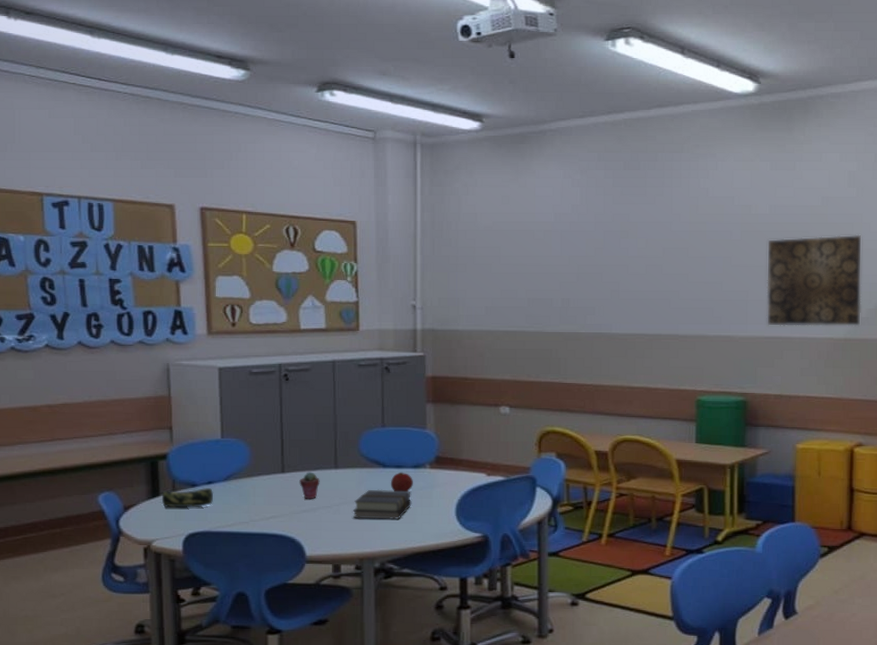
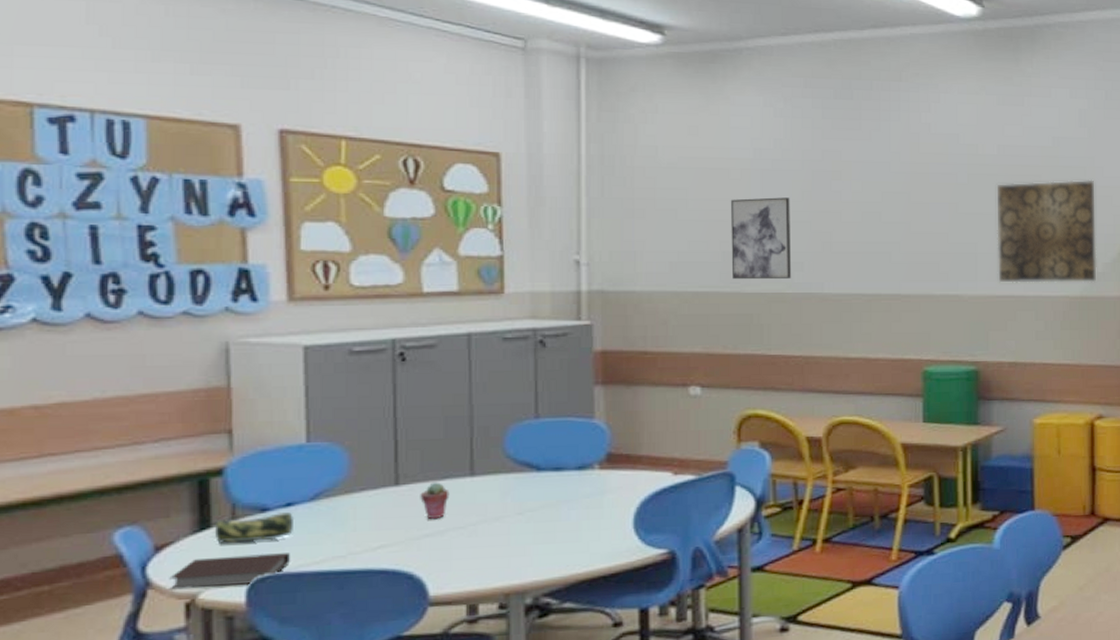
notebook: none [134,517,211,538] -> present [169,553,290,590]
book: present [353,489,412,519] -> none [496,499,576,540]
fruit: present [390,472,413,491] -> none [546,475,577,502]
wall art: none [535,253,585,322] -> present [730,197,792,280]

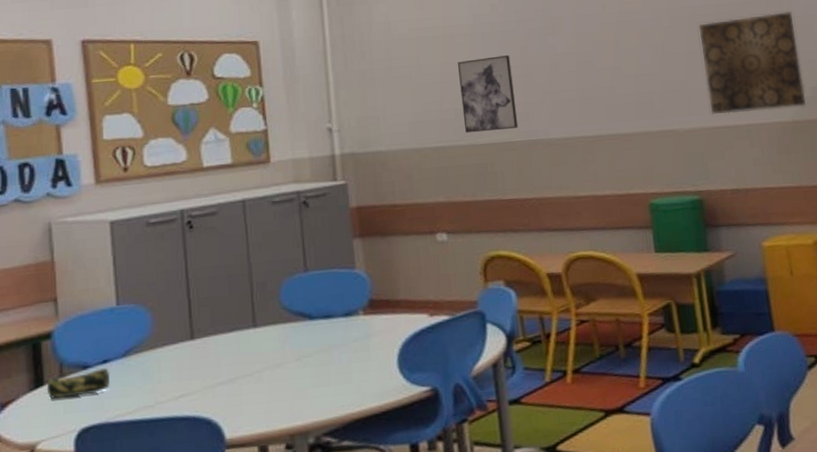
notebook: present [169,553,290,590] -> none [13,405,108,442]
potted succulent: present [420,482,450,520] -> none [212,334,237,369]

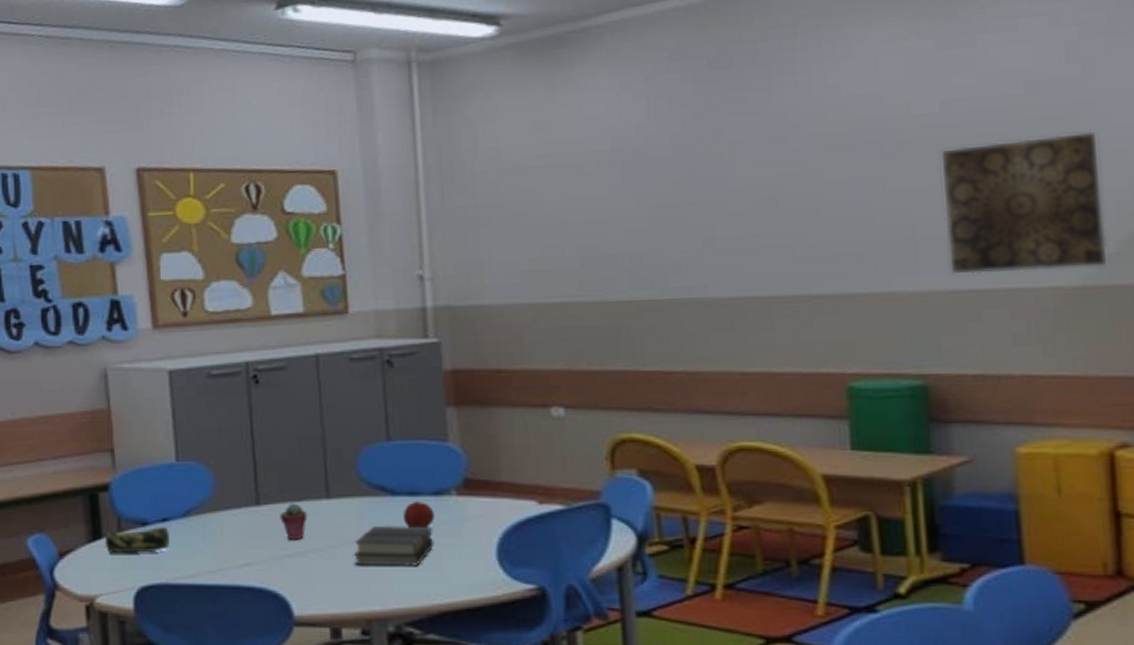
potted succulent: none [212,334,237,369] -> present [280,503,308,541]
book: none [278,344,346,385] -> present [354,525,434,566]
fruit: none [319,322,346,347] -> present [402,500,434,528]
wall art: present [457,55,519,134] -> none [586,190,666,288]

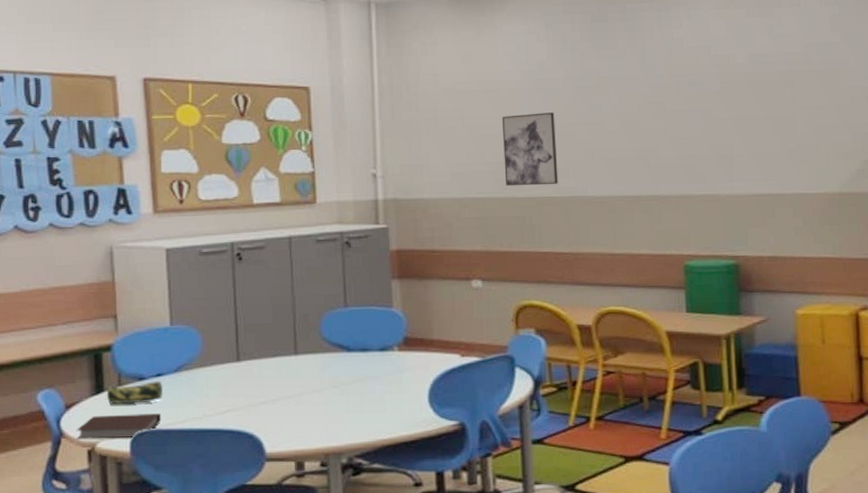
notebook: none [72,565,168,593] -> present [76,413,161,440]
potted succulent: present [280,503,308,541] -> none [256,359,279,390]
book: present [354,525,434,566] -> none [316,376,380,409]
fruit: present [402,500,434,528] -> none [355,355,381,378]
wall art: none [586,190,666,288] -> present [501,112,559,186]
wall art: present [941,131,1107,275] -> none [749,81,855,183]

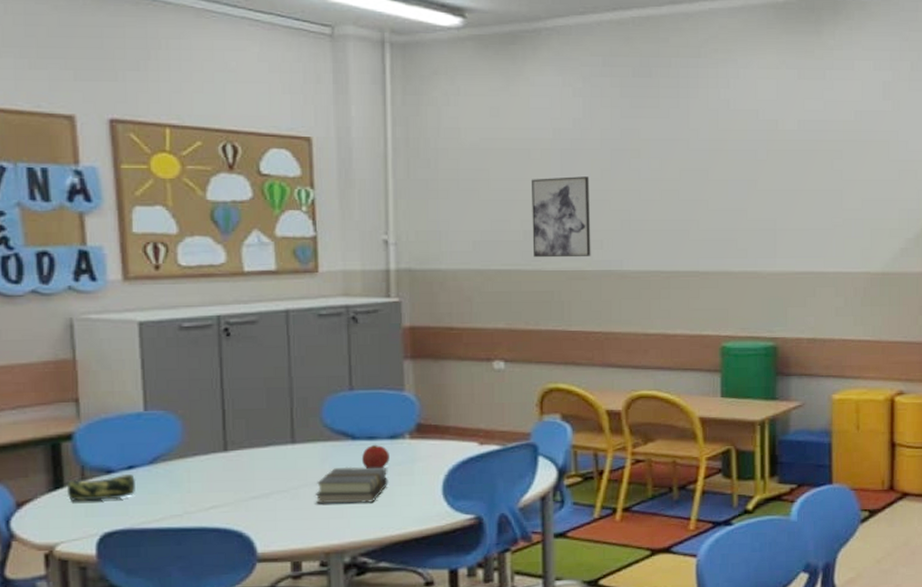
notebook: present [76,413,161,440] -> none [30,511,133,542]
book: none [316,376,380,409] -> present [316,466,389,504]
fruit: none [355,355,381,378] -> present [361,444,390,468]

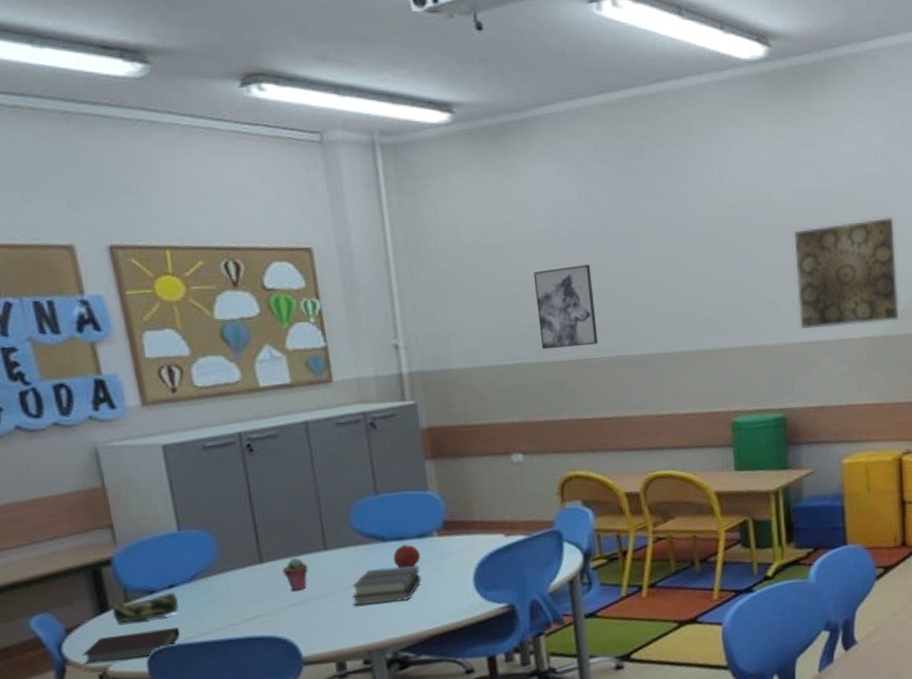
notebook: none [30,511,133,542] -> present [82,627,180,665]
potted succulent: none [246,448,273,483] -> present [282,557,308,591]
wall art: none [796,154,900,260] -> present [793,216,899,330]

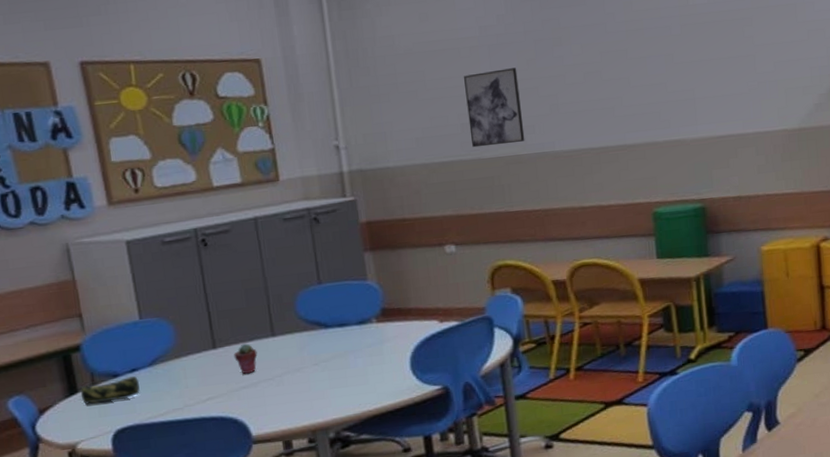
notebook: present [82,627,180,665] -> none [53,408,141,443]
book: present [353,565,422,605] -> none [298,350,362,388]
fruit: present [393,544,420,568] -> none [335,330,361,353]
wall art: present [793,216,899,330] -> none [709,15,813,124]

